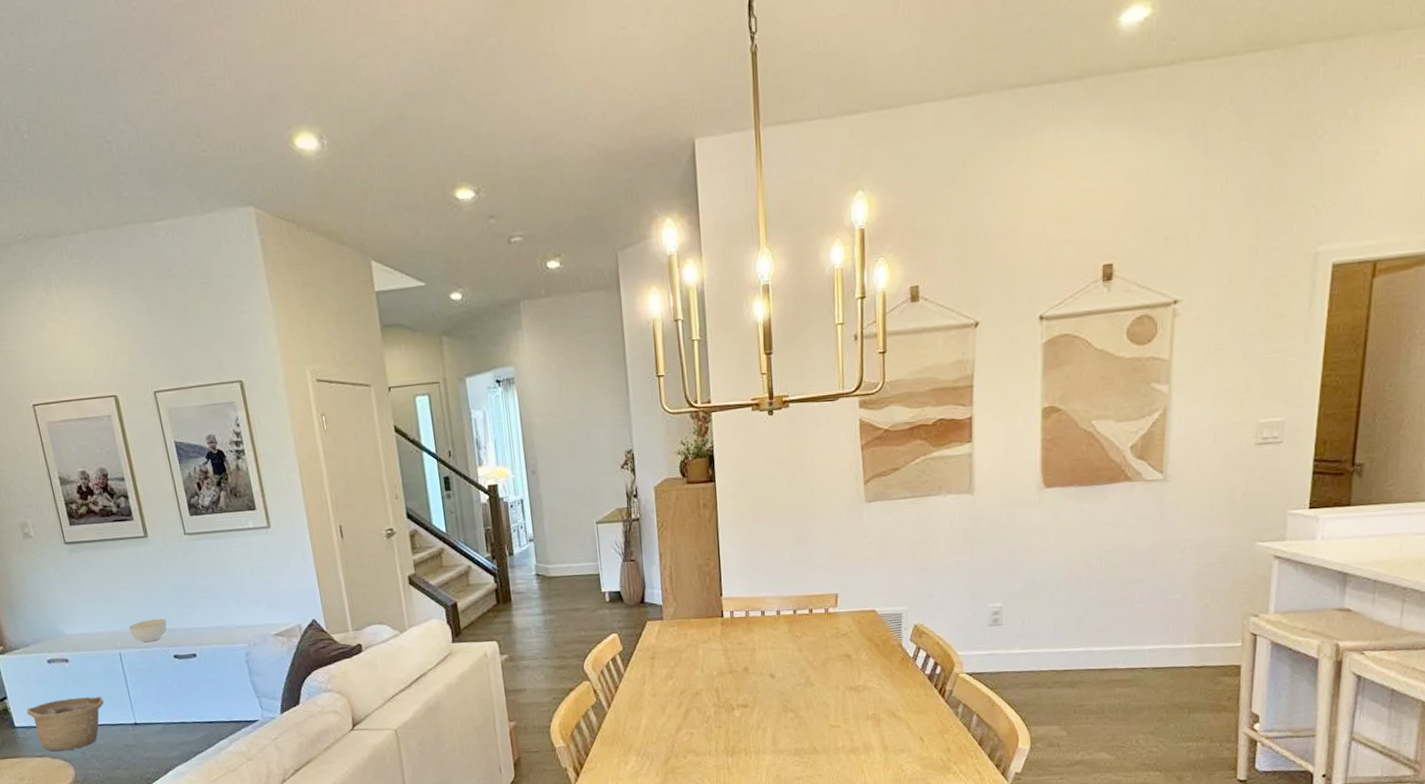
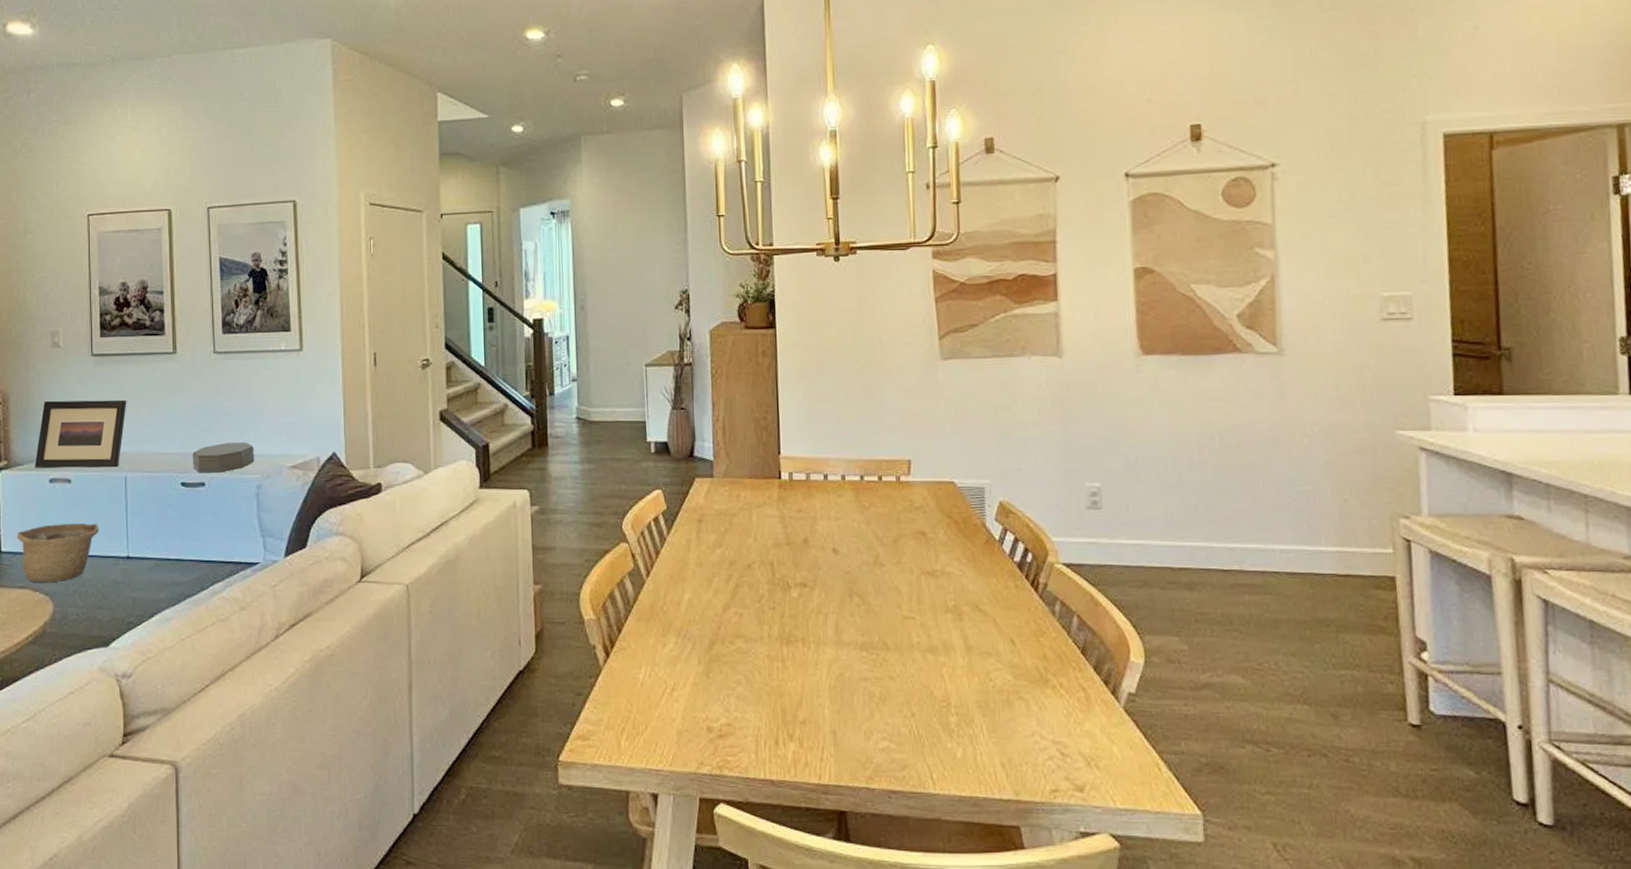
picture frame: none [27,584,112,651] -> present [34,399,127,469]
bowl: present [128,618,167,643] -> none [139,441,180,467]
decorative box: none [180,615,240,646] -> present [193,442,255,473]

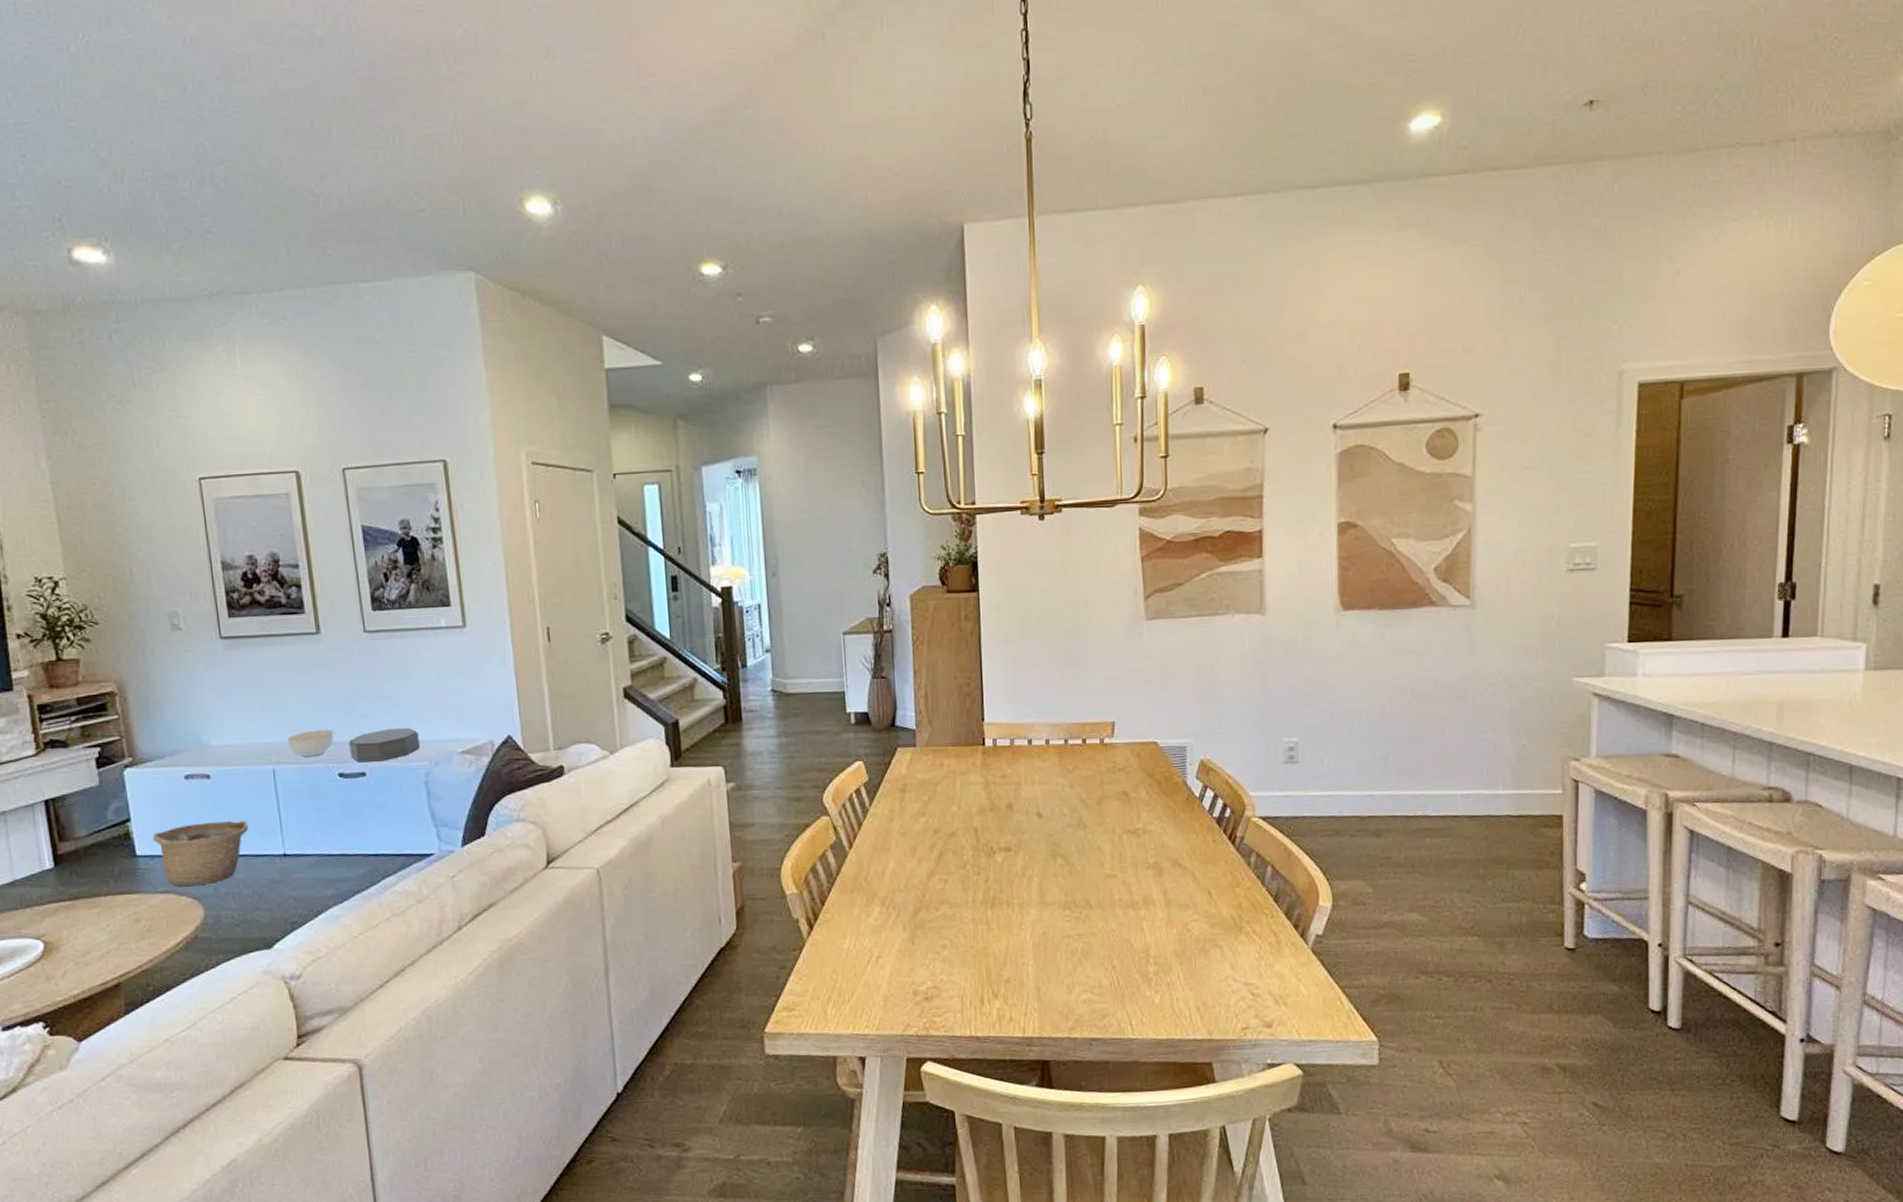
picture frame: present [34,399,127,469] -> none [165,686,268,764]
bowl: none [139,441,180,467] -> present [287,729,334,758]

